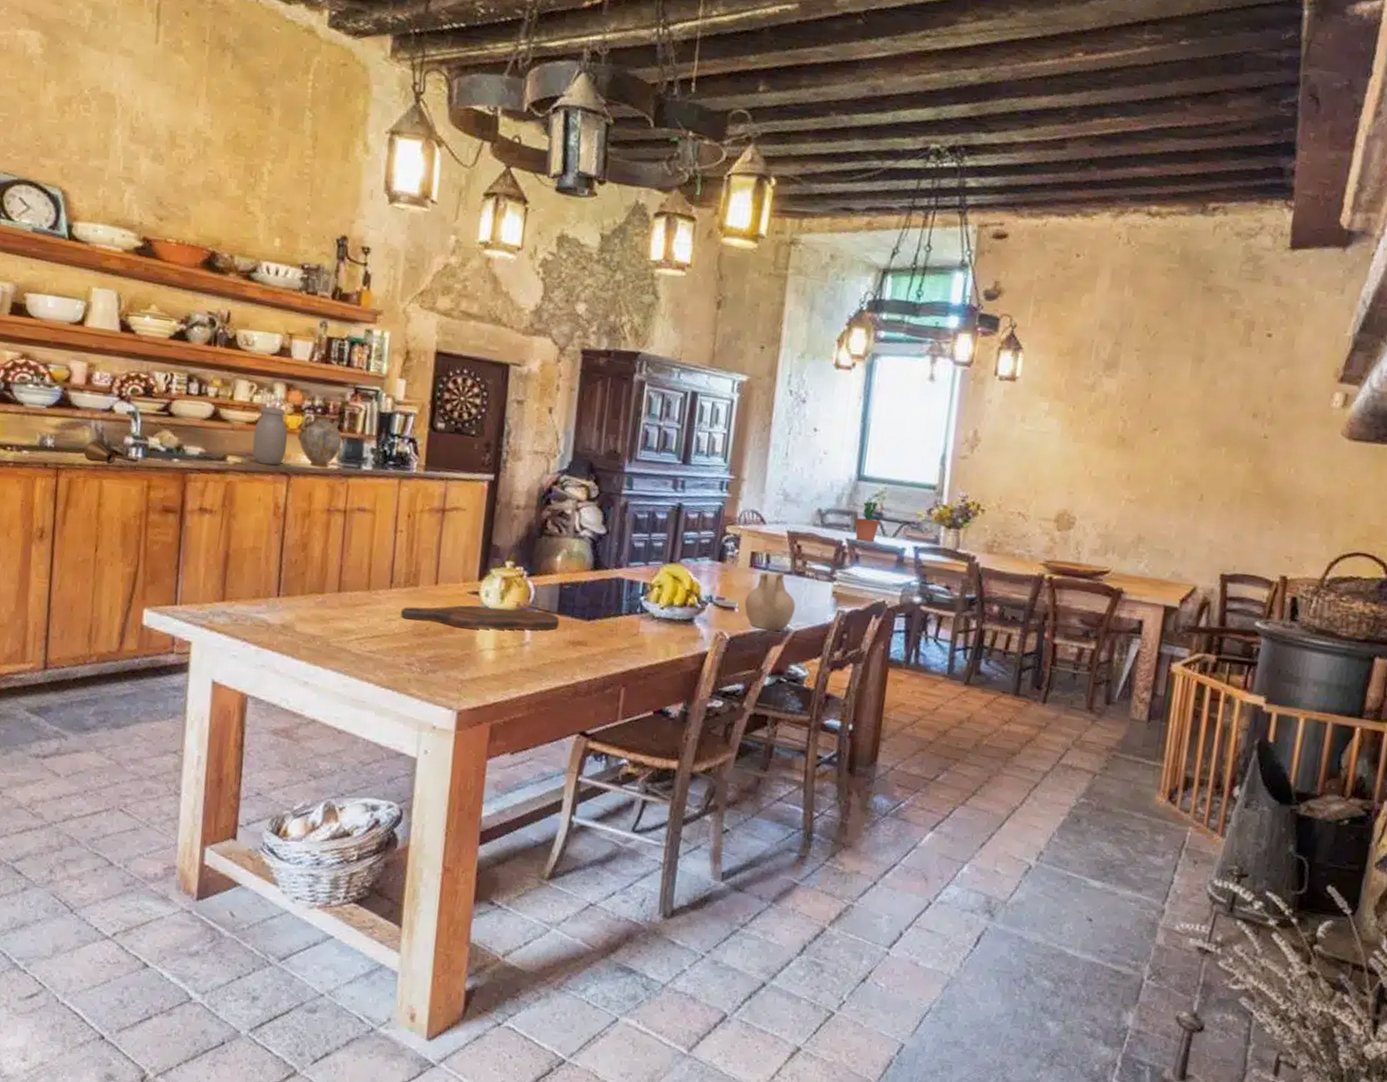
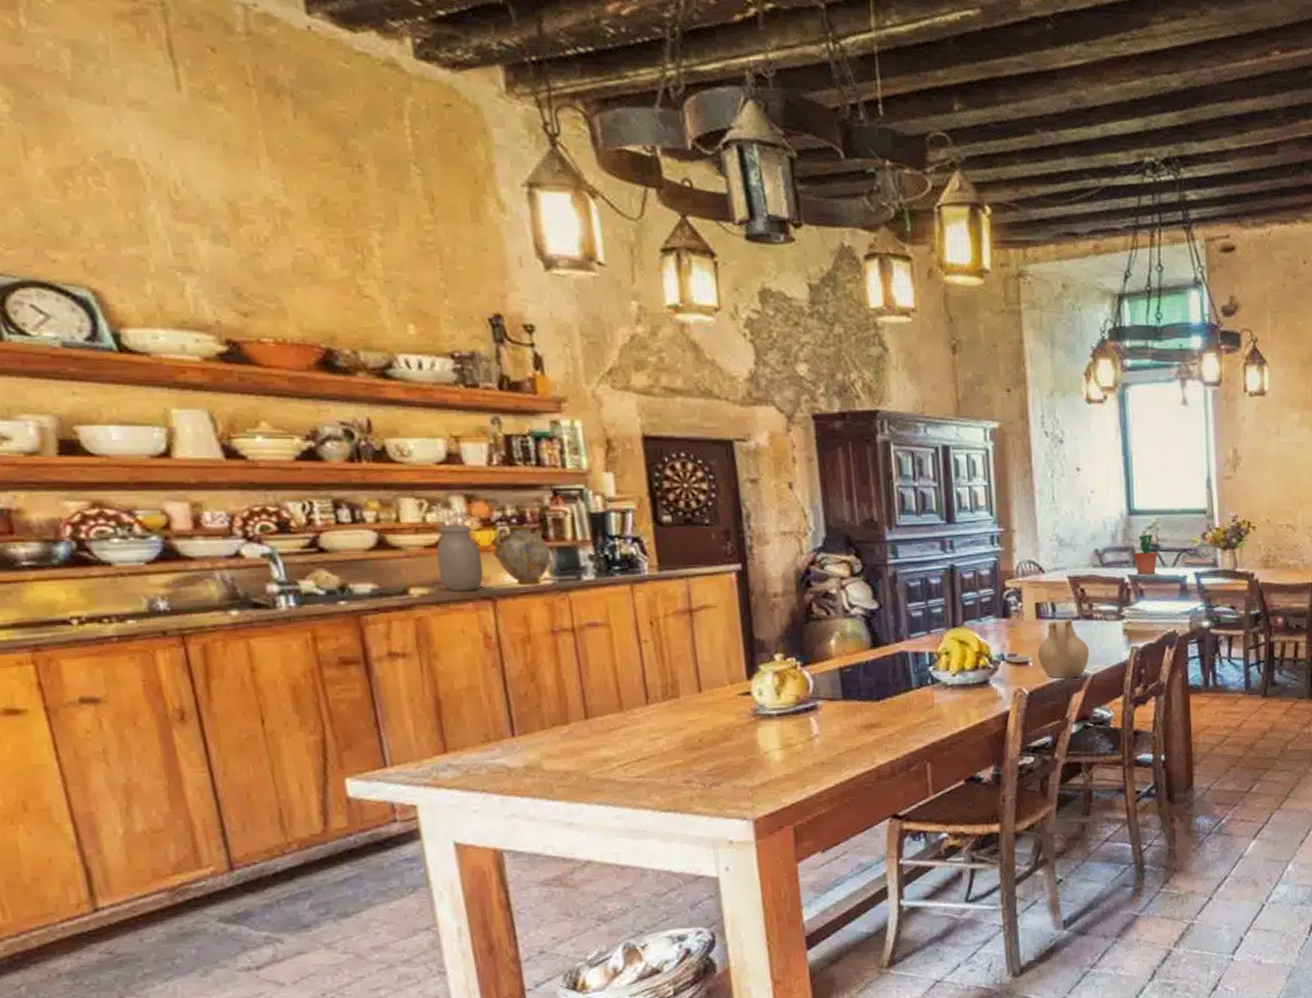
coffee pot: present [84,441,138,465] -> none [214,596,292,621]
cutting board: present [400,605,560,631] -> none [664,700,847,735]

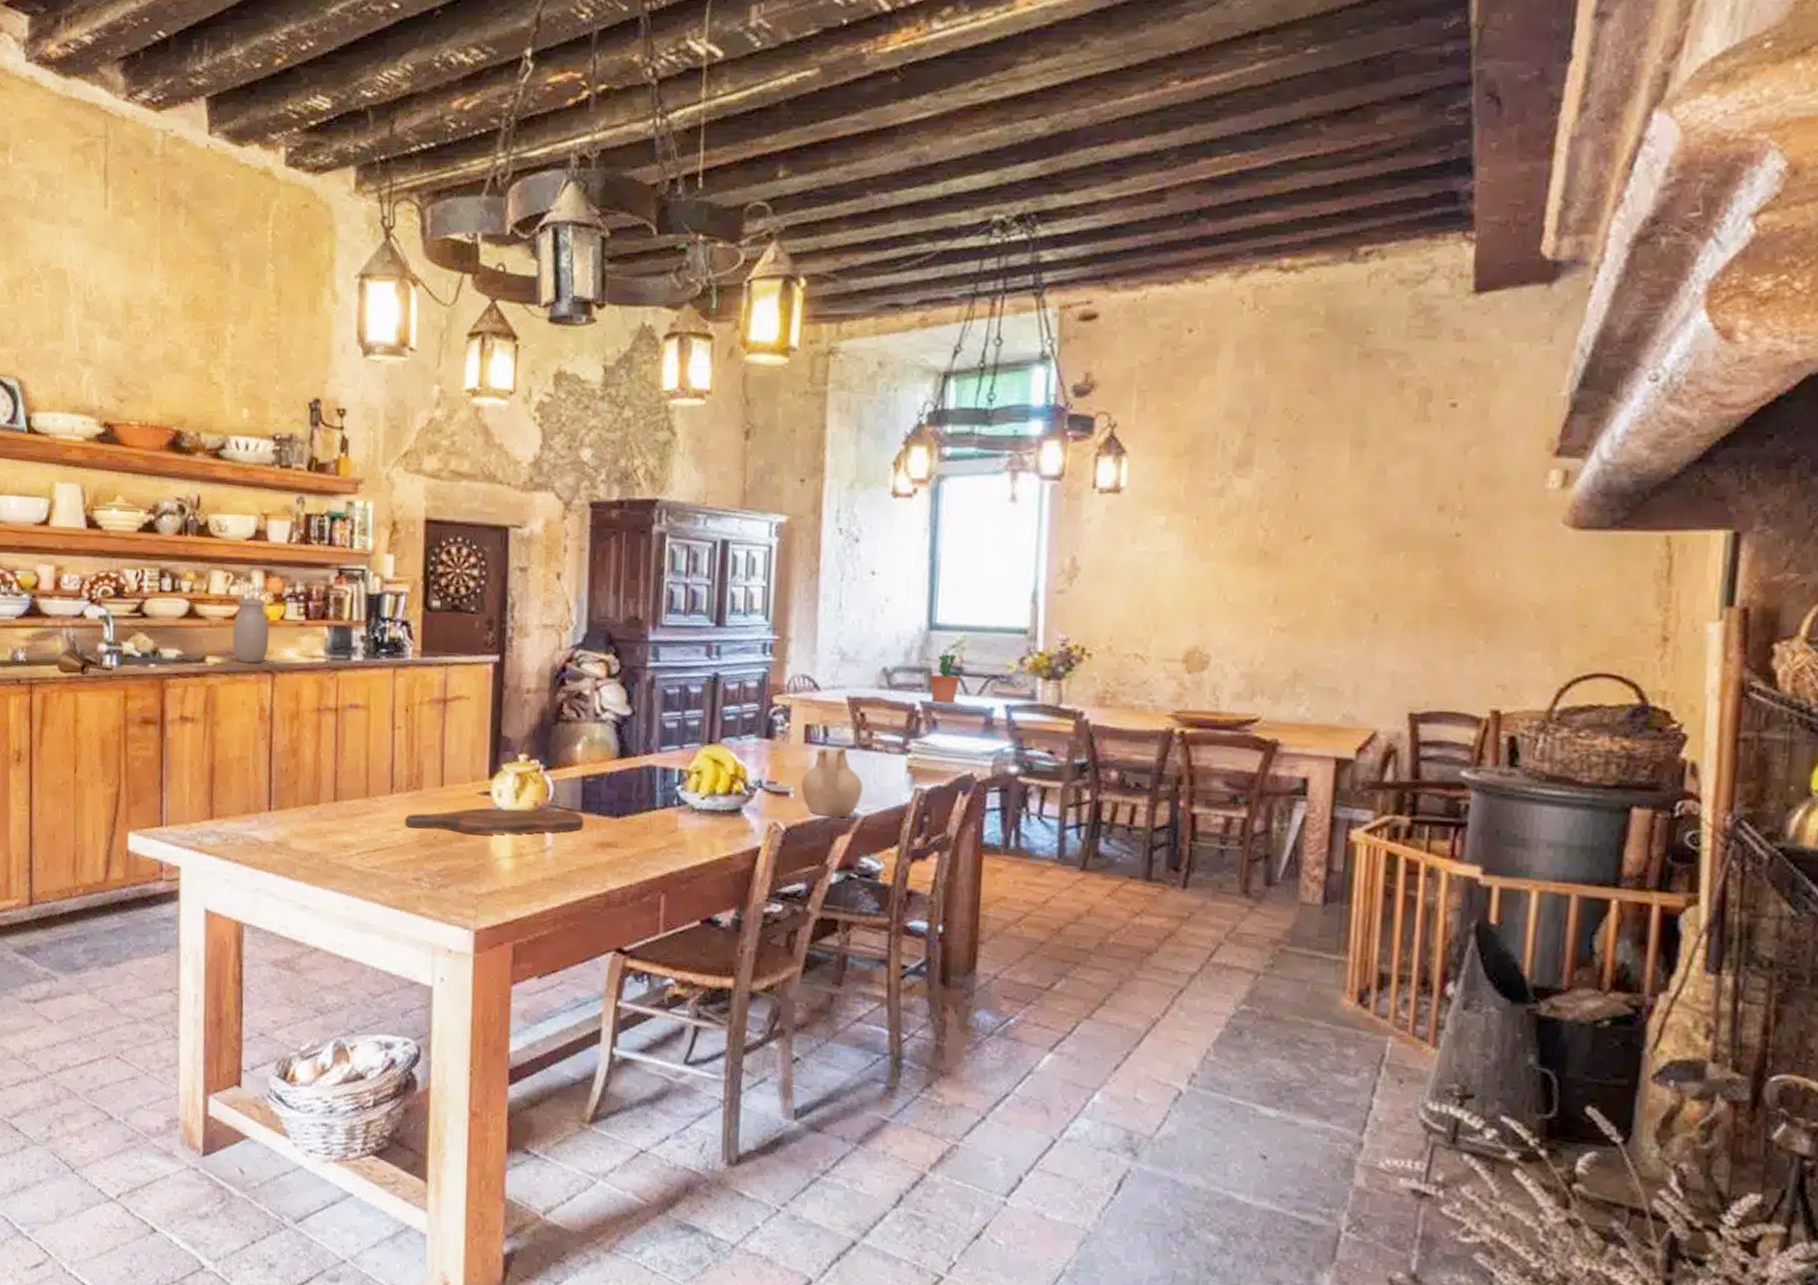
coffee pot: none [214,596,292,621] -> present [57,651,113,676]
ceramic jug: present [493,524,551,587] -> none [279,601,328,663]
cutting board: none [664,700,847,735] -> present [404,807,584,836]

